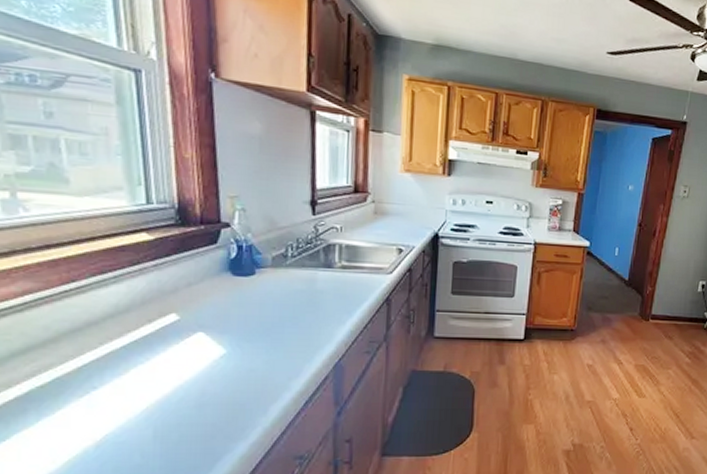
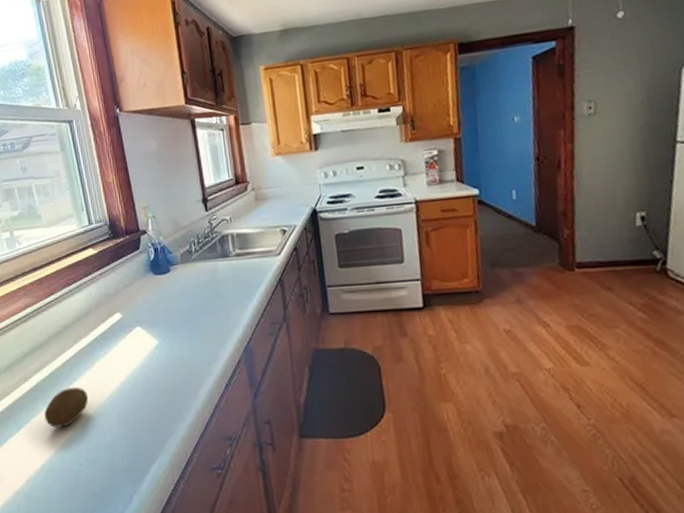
fruit: none [36,398,113,446] -> present [44,388,89,428]

